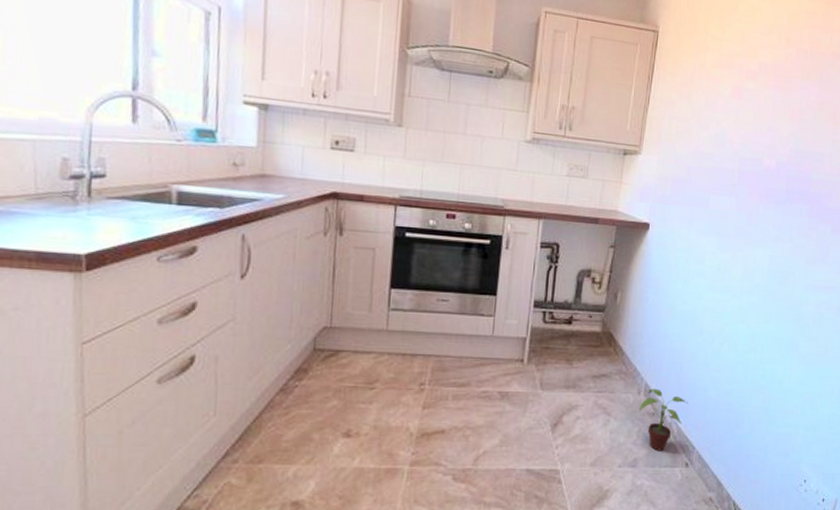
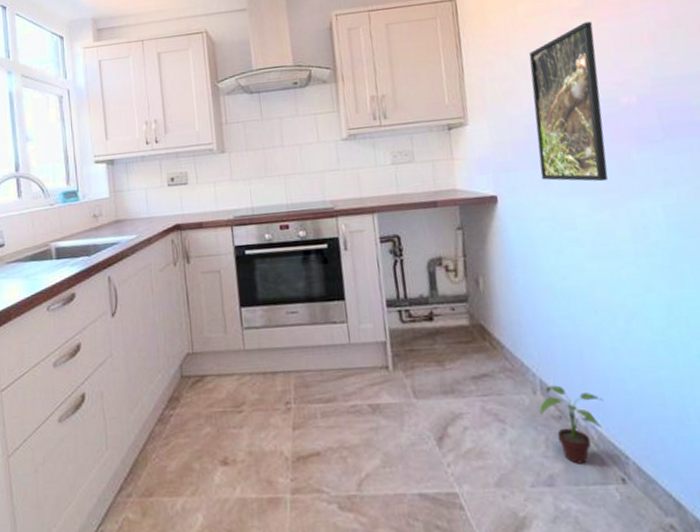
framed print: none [688,85,760,228] -> present [529,21,608,182]

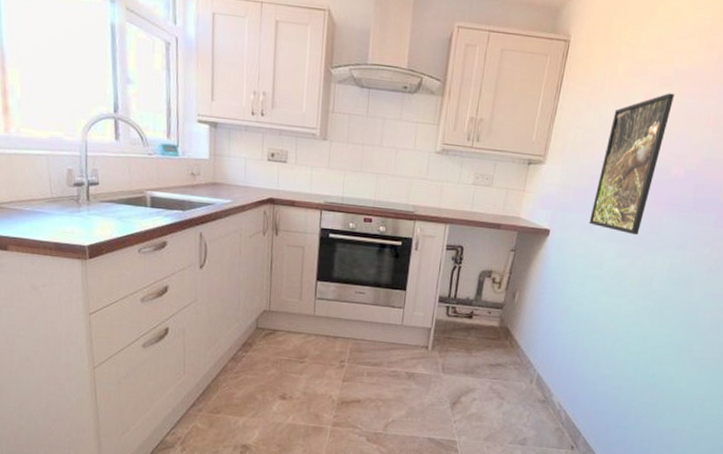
potted plant: present [538,385,604,464] -> none [529,379,578,434]

